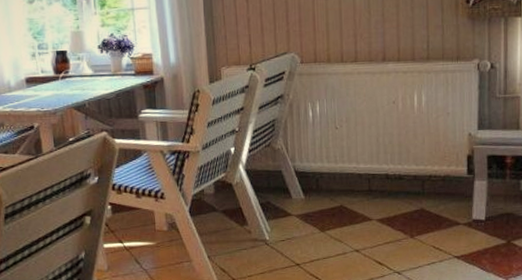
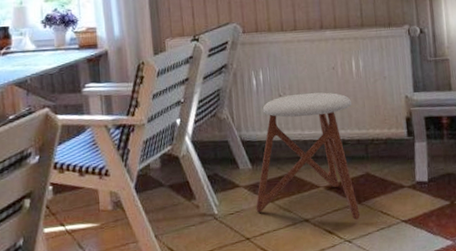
stool: none [307,126,412,254] -> present [256,92,361,221]

